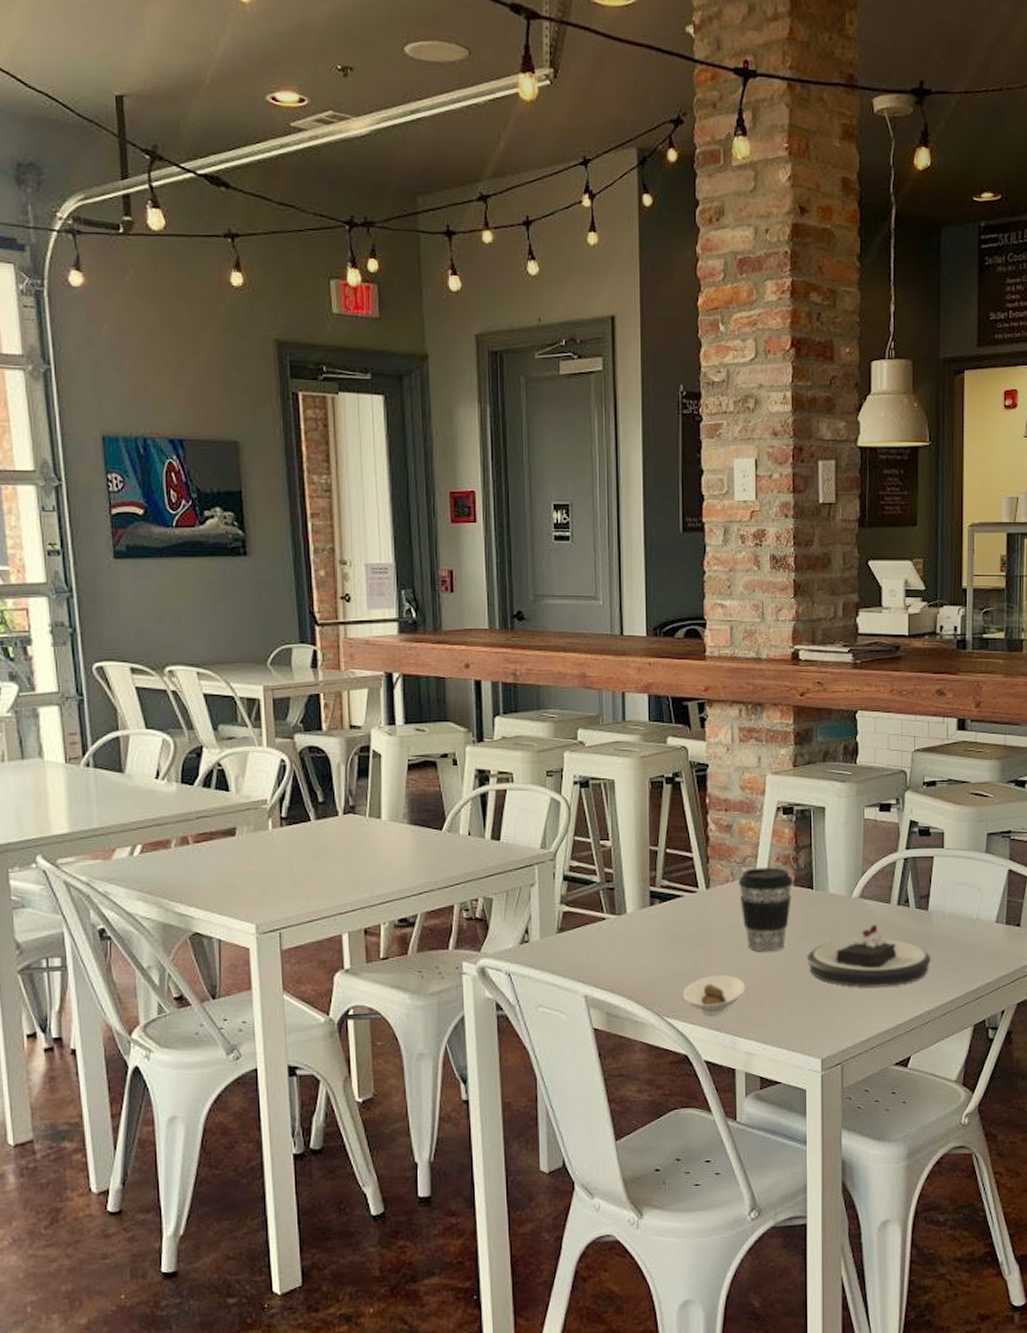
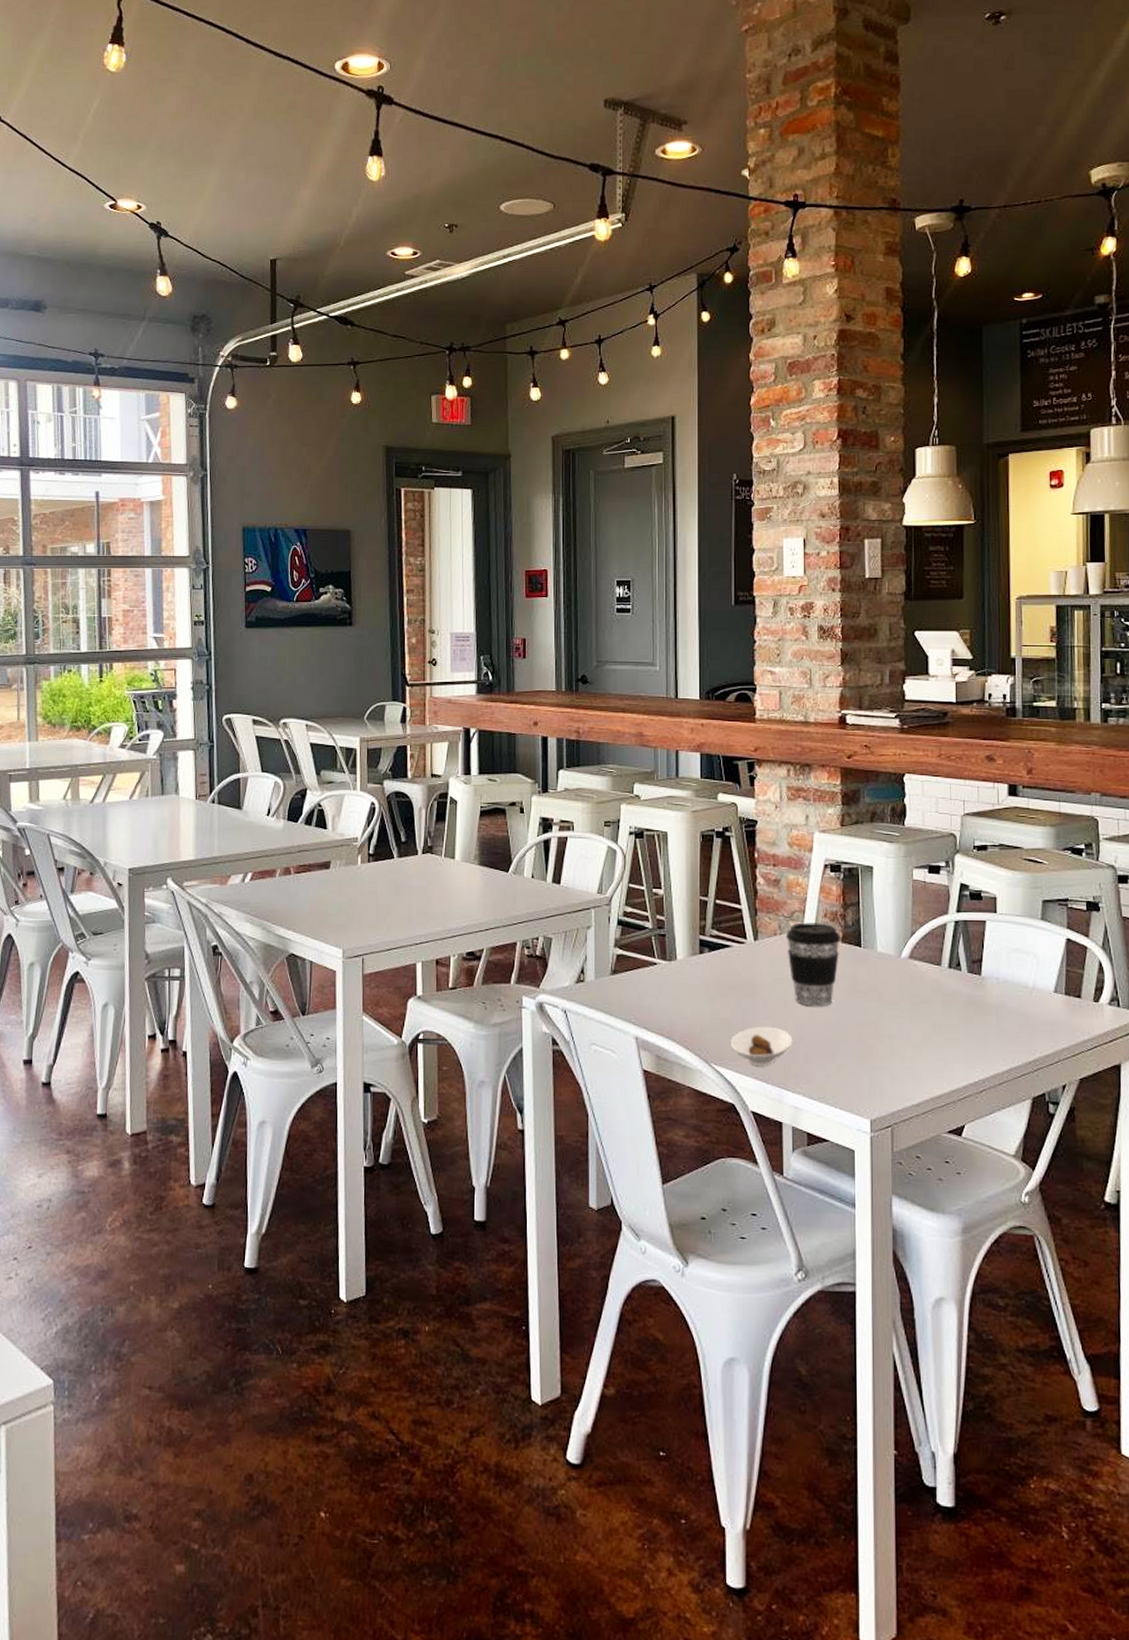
dessert: present [806,924,932,987] -> none [854,986,986,1051]

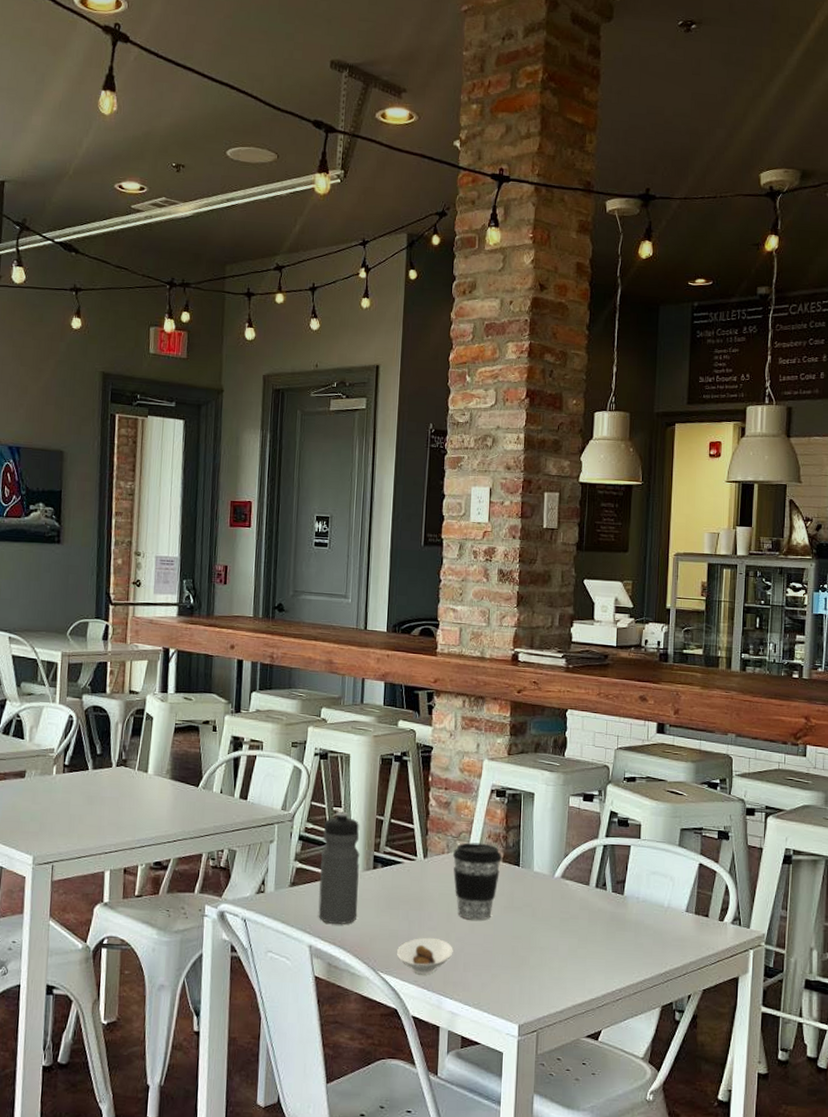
water bottle: none [642,893,685,1014] -> present [318,811,360,924]

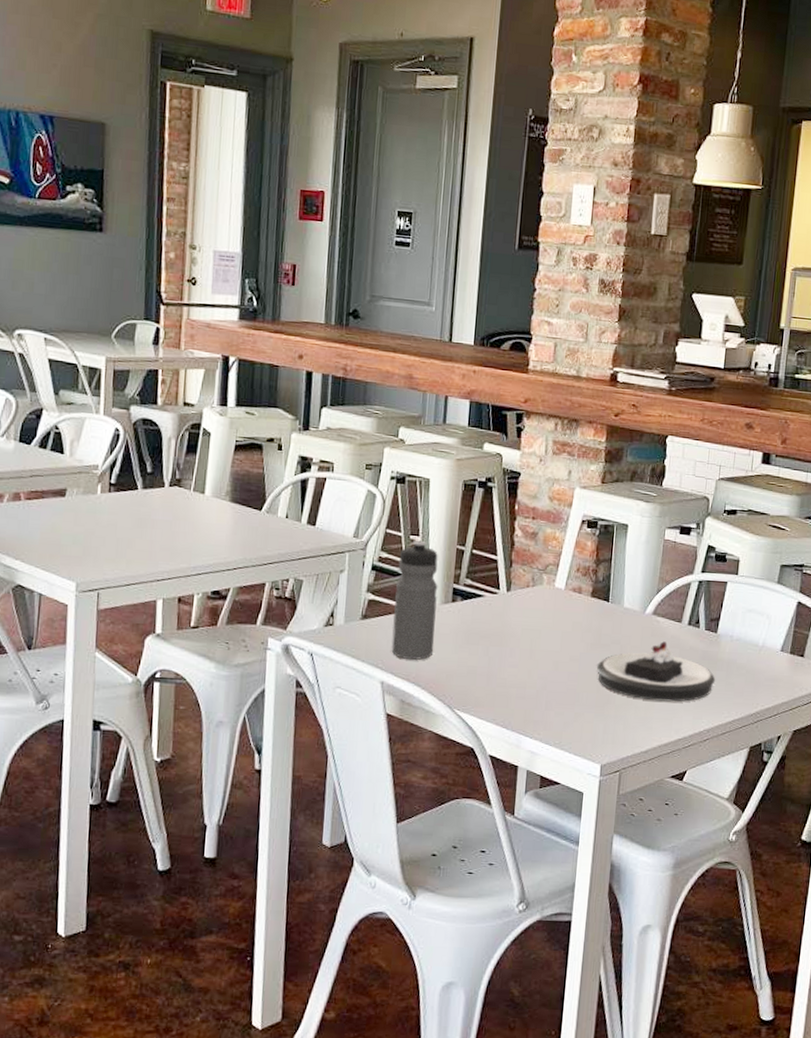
saucer: present [397,937,453,974] -> none [475,674,535,712]
coffee cup: present [452,842,502,920] -> none [537,576,590,658]
dessert: none [510,904,625,963] -> present [596,641,716,702]

